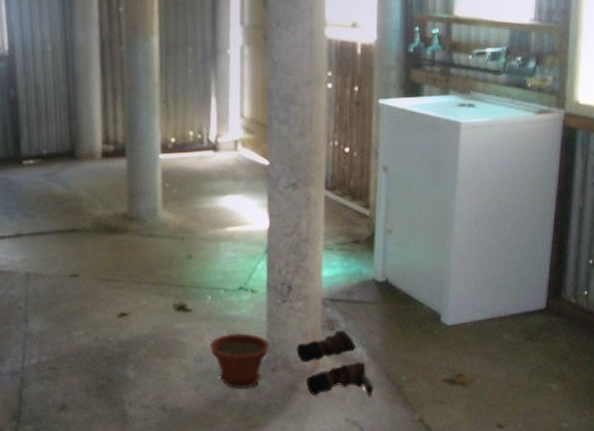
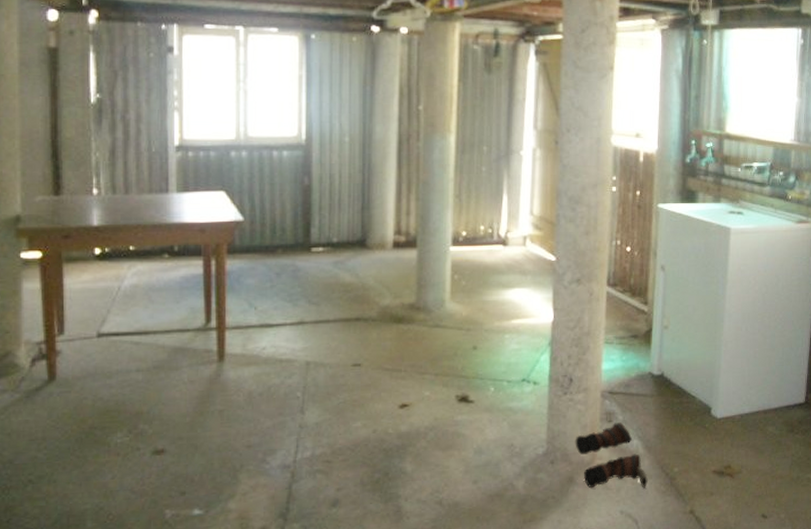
plant pot: present [210,332,270,389] -> none [491,424,550,482]

